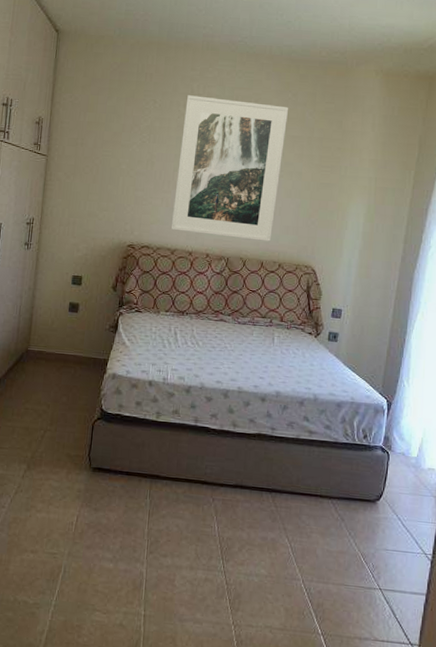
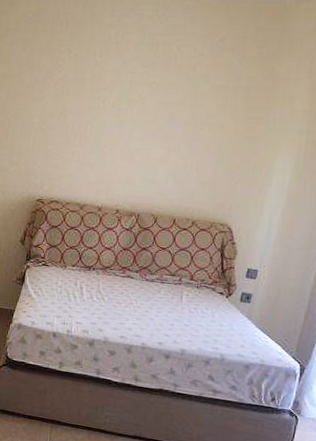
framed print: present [170,95,289,242] -> none [81,43,215,198]

